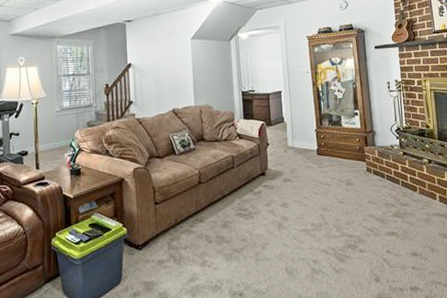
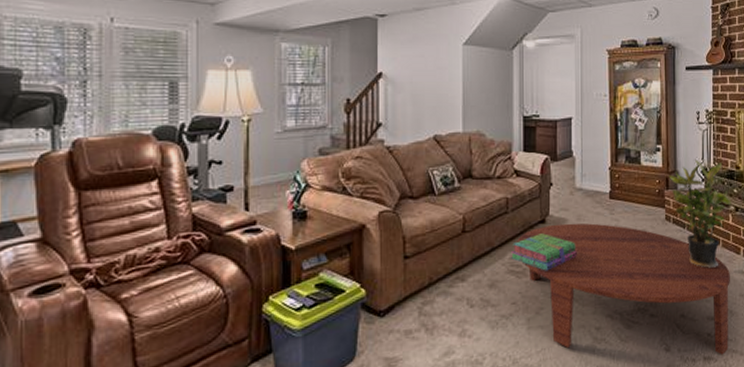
stack of books: none [239,184,294,214] -> present [511,233,578,271]
coffee table: none [242,175,433,286] -> present [515,223,730,355]
potted plant: none [367,121,425,212] -> present [668,160,732,268]

